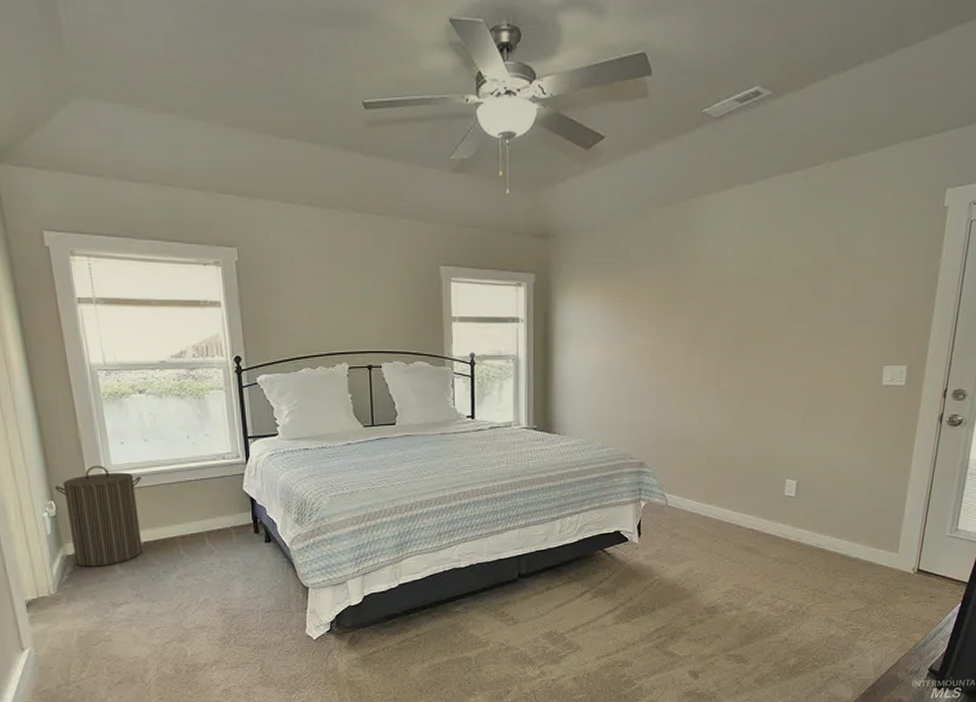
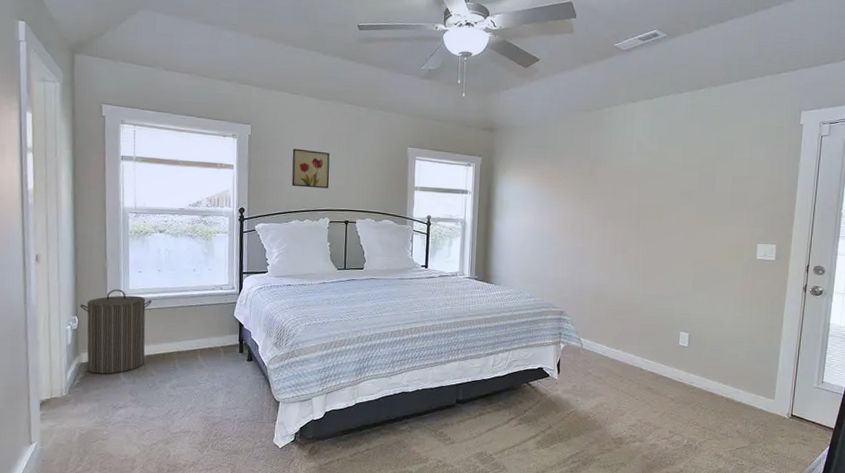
wall art: none [293,275,344,326] -> present [291,148,330,189]

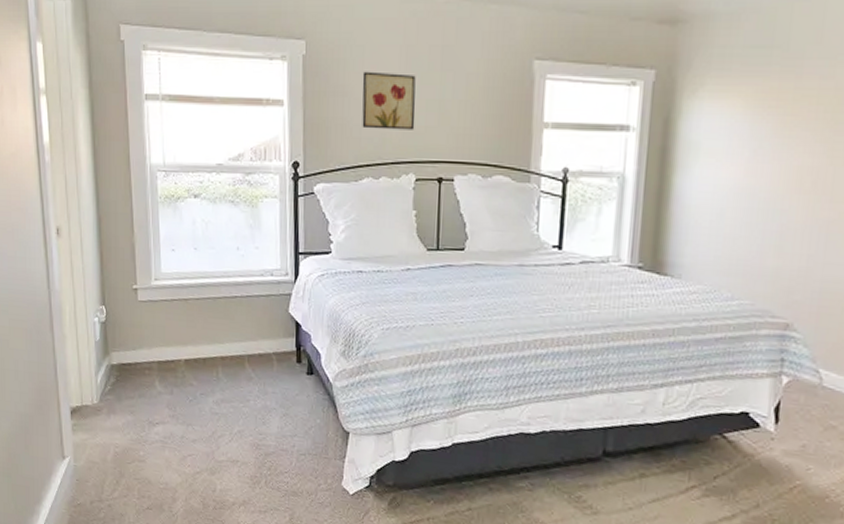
laundry hamper: present [80,289,152,374] -> none [107,272,188,381]

